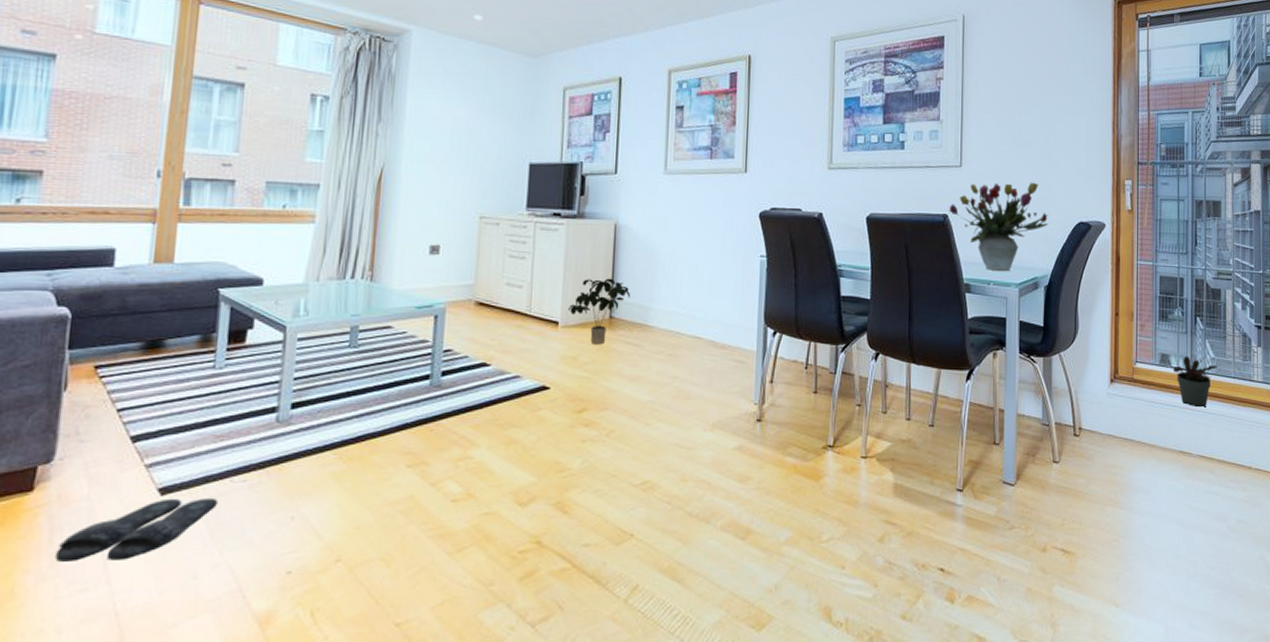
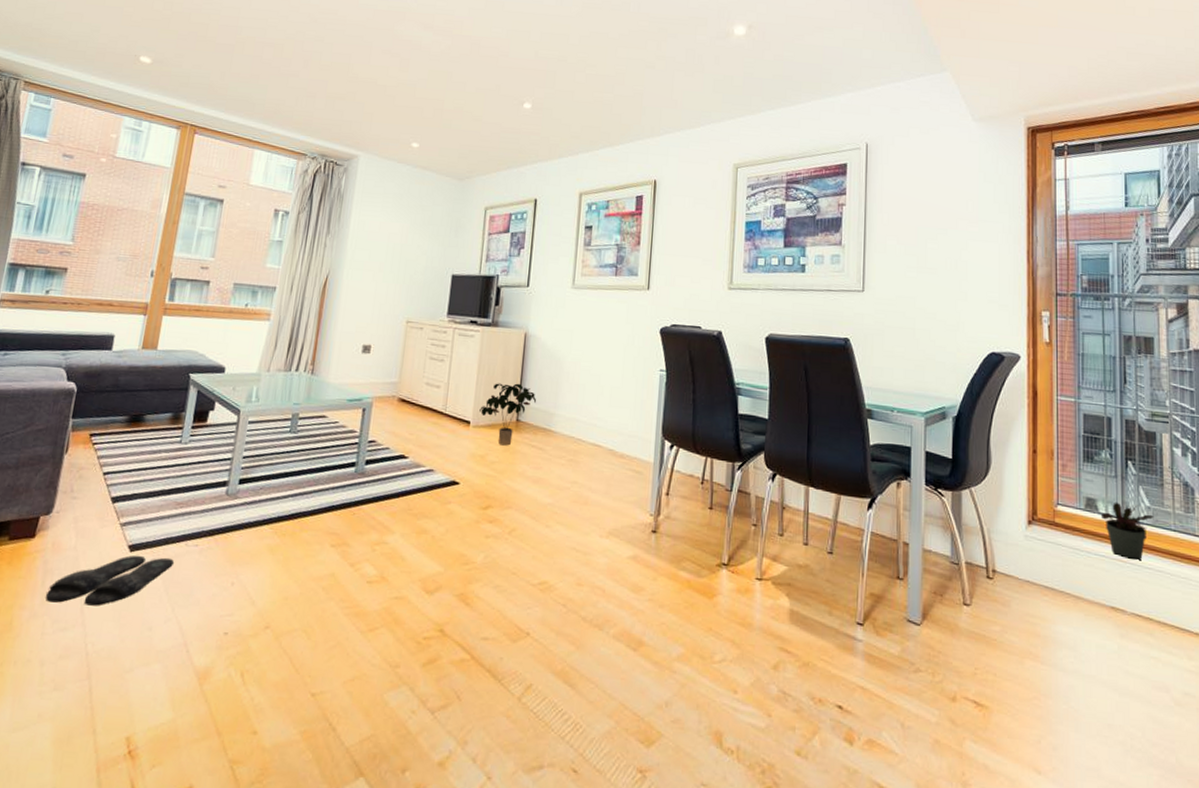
flower arrangement: present [949,182,1049,271] -> none [850,309,958,399]

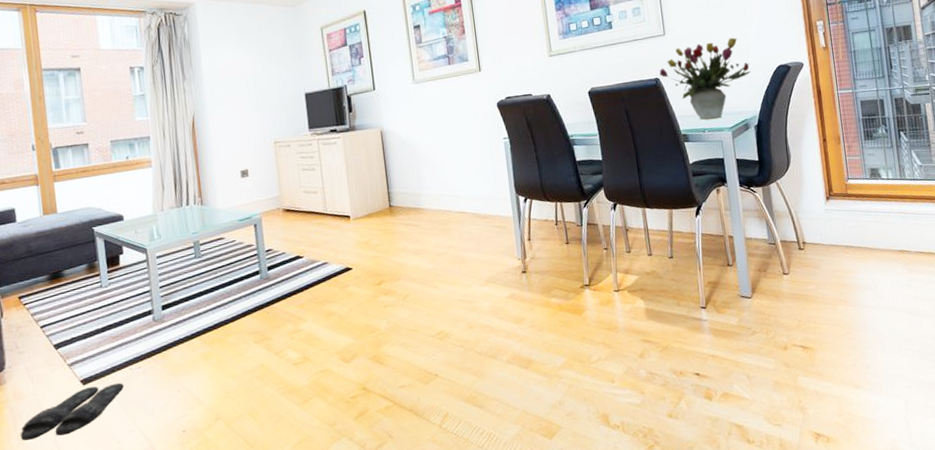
potted plant: present [479,383,537,446] -> none [355,175,404,230]
flower arrangement: none [850,309,958,399] -> present [659,37,751,120]
potted plant: present [1100,502,1154,561] -> none [883,166,926,211]

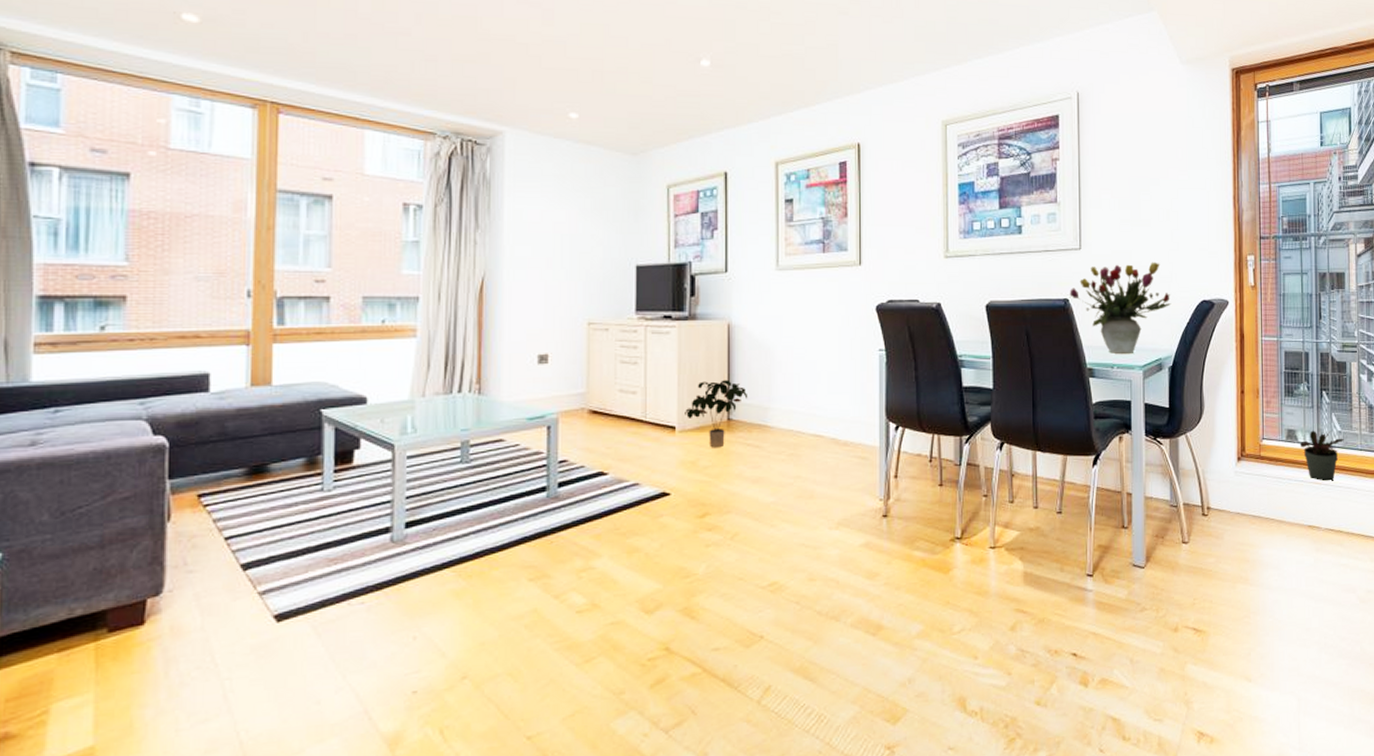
slippers: present [21,382,124,441] -> none [174,621,336,694]
potted plant: none [355,175,404,230] -> present [685,379,748,448]
potted plant: none [883,166,926,211] -> present [1299,430,1344,482]

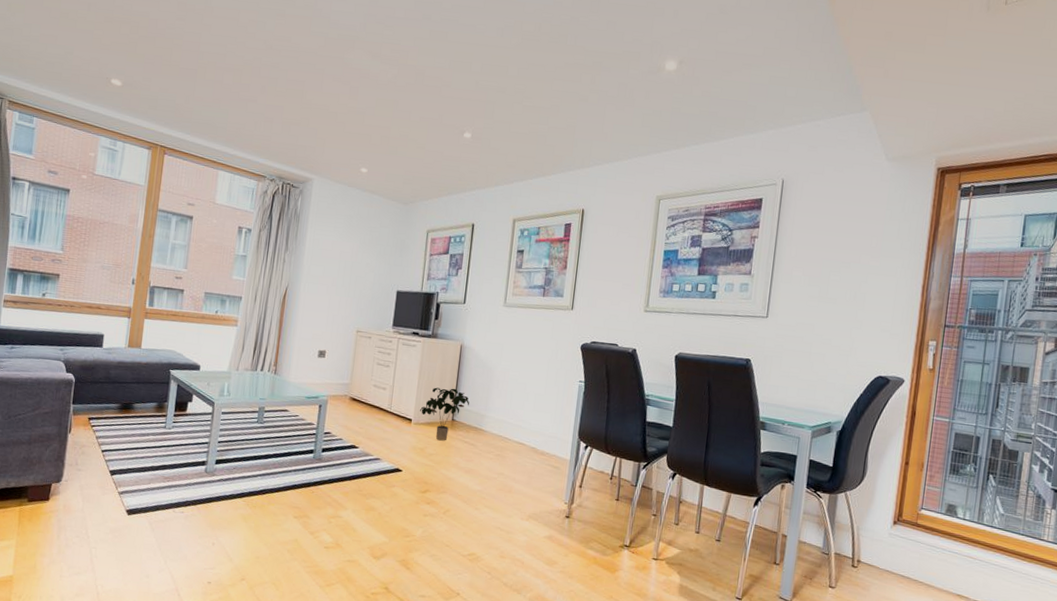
flower arrangement: present [1070,262,1172,354] -> none [752,334,848,414]
potted plant: present [1299,430,1344,482] -> none [958,508,1006,558]

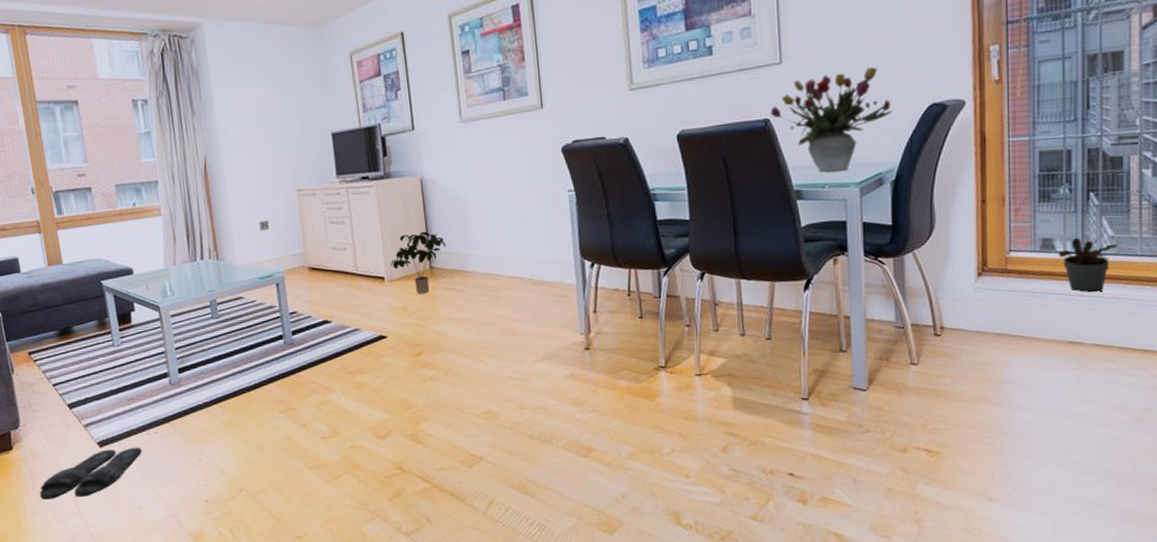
slippers: none [62,517,164,557] -> present [40,447,142,500]
flower arrangement: none [752,334,848,414] -> present [770,66,893,173]
potted plant: none [958,508,1006,558] -> present [1058,236,1118,293]

